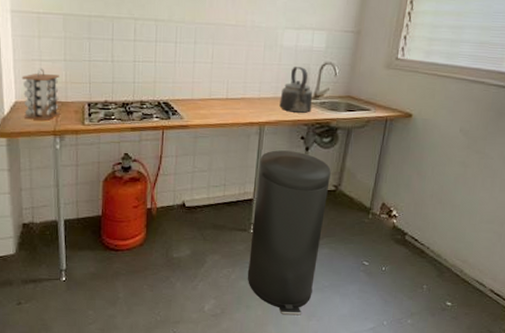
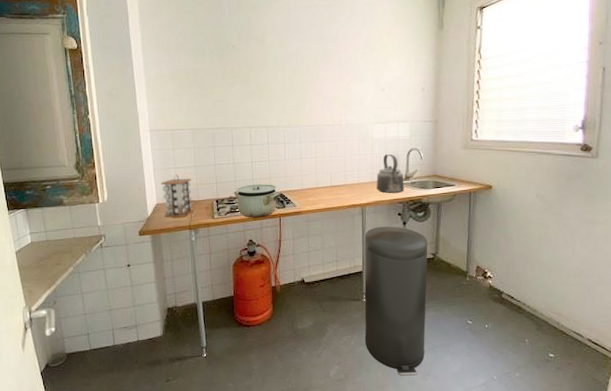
saucepan: none [109,88,166,128] -> present [233,184,281,218]

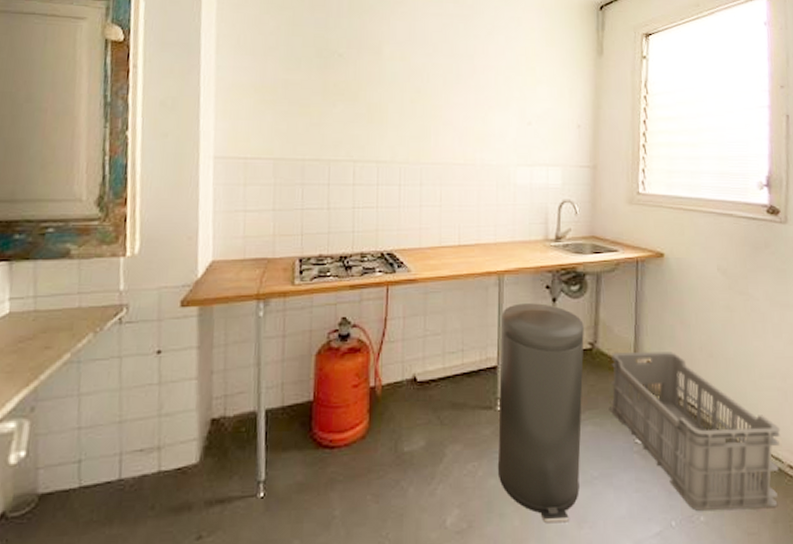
spice rack: present [160,174,194,218] -> none [221,220,267,282]
saucepan: present [233,184,281,218] -> none [324,239,391,286]
kettle: present [376,154,405,193] -> none [518,206,555,258]
plastic crate: none [447,259,583,369] -> present [610,352,781,511]

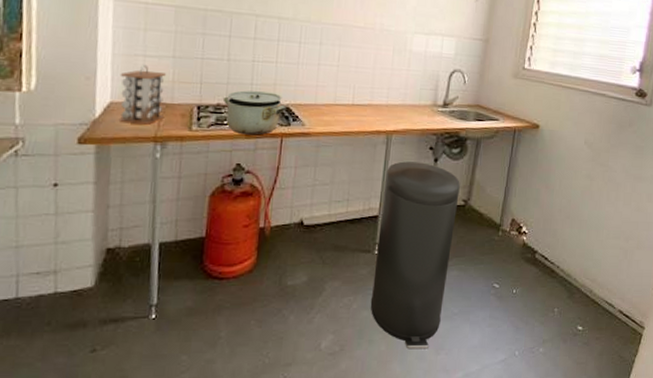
spice rack: none [221,220,267,282] -> present [118,64,166,125]
saucepan: none [324,239,391,286] -> present [222,90,287,136]
plastic crate: present [610,352,781,511] -> none [475,210,617,344]

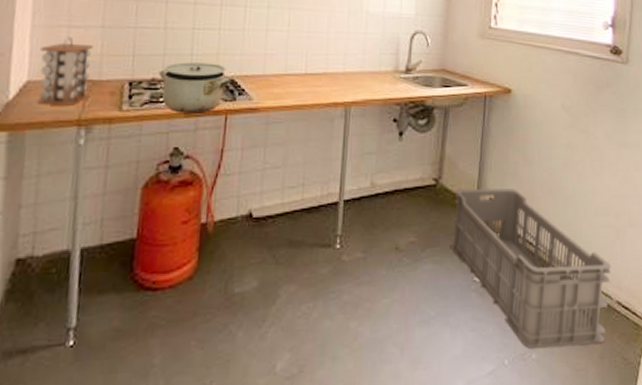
pedal bin: present [370,161,460,350] -> none [333,137,429,366]
plastic crate: none [475,210,617,344] -> present [451,189,612,348]

